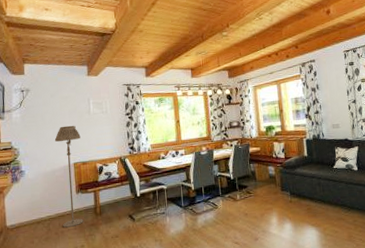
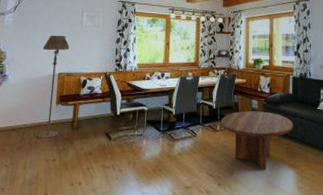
coffee table: none [240,176,312,232] -> present [221,111,294,170]

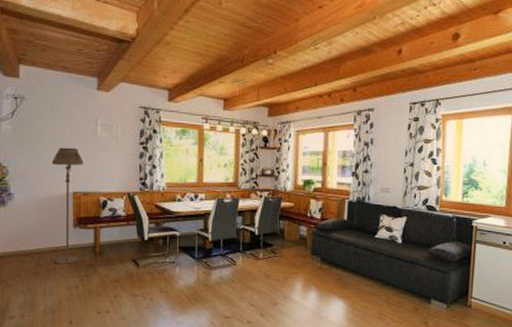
coffee table: present [221,111,294,170] -> none [264,238,347,301]

